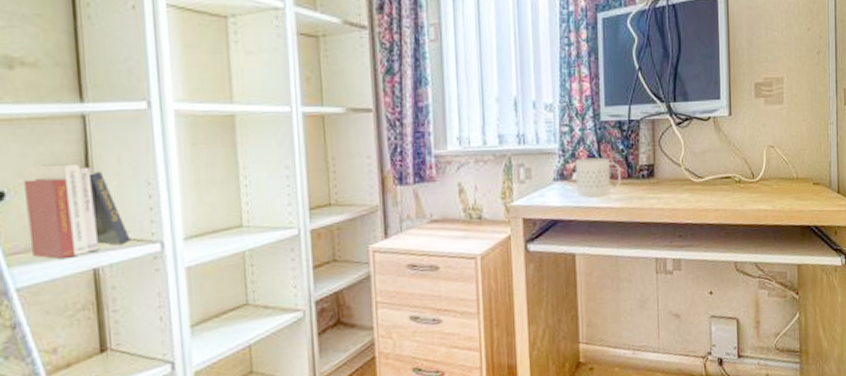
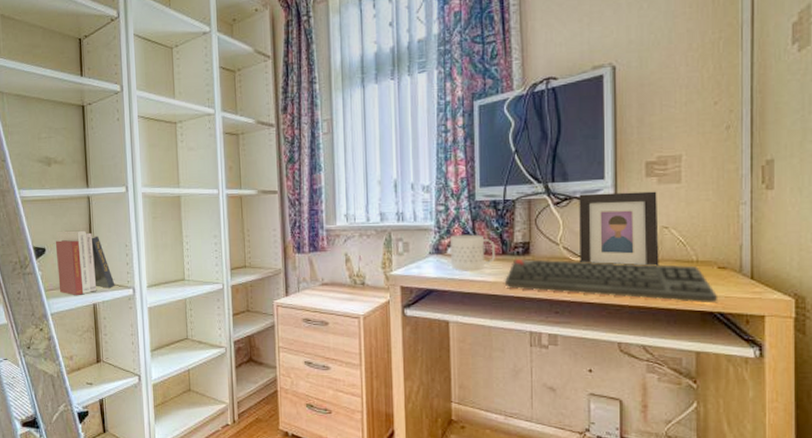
computer keyboard: none [631,182,813,218] -> present [505,259,717,304]
picture frame: none [698,112,767,185] -> present [579,191,659,266]

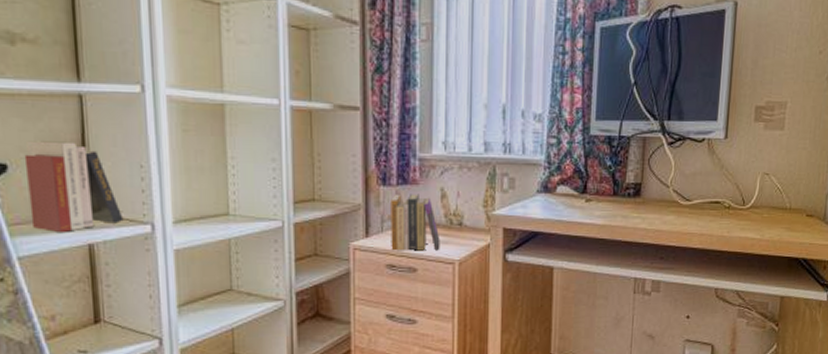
books: none [305,259,347,307] -> present [391,194,440,251]
mug: present [449,234,495,271] -> none [559,172,607,213]
computer keyboard: present [505,259,717,304] -> none [614,201,803,250]
picture frame: present [579,191,659,266] -> none [688,135,763,212]

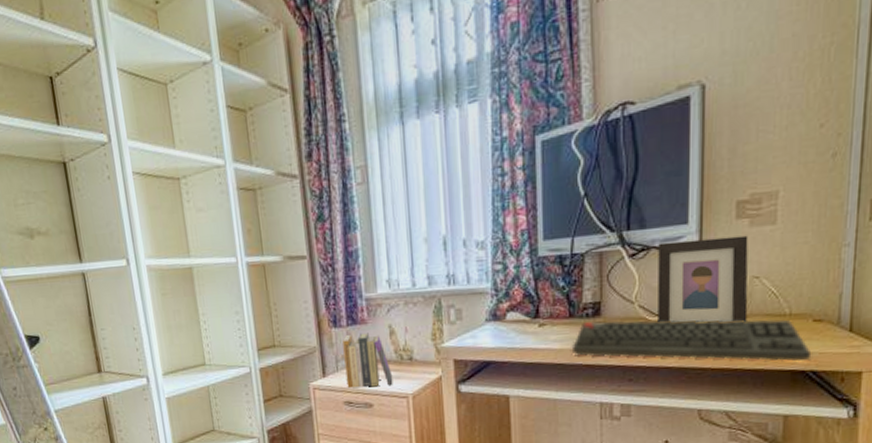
books: present [24,141,124,234] -> none [50,313,126,390]
computer keyboard: none [614,201,803,250] -> present [573,319,810,362]
picture frame: none [688,135,763,212] -> present [658,235,748,323]

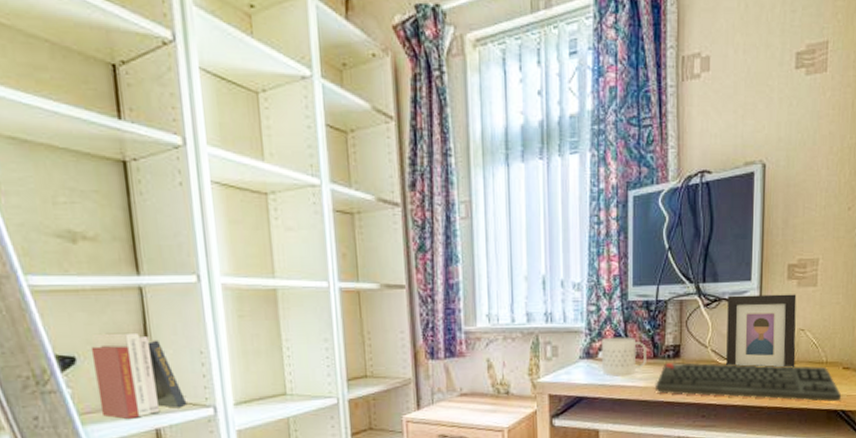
books: none [50,313,126,390] -> present [90,332,187,420]
books: present [343,332,393,389] -> none [439,366,489,422]
mug: none [508,295,561,339] -> present [601,337,646,376]

